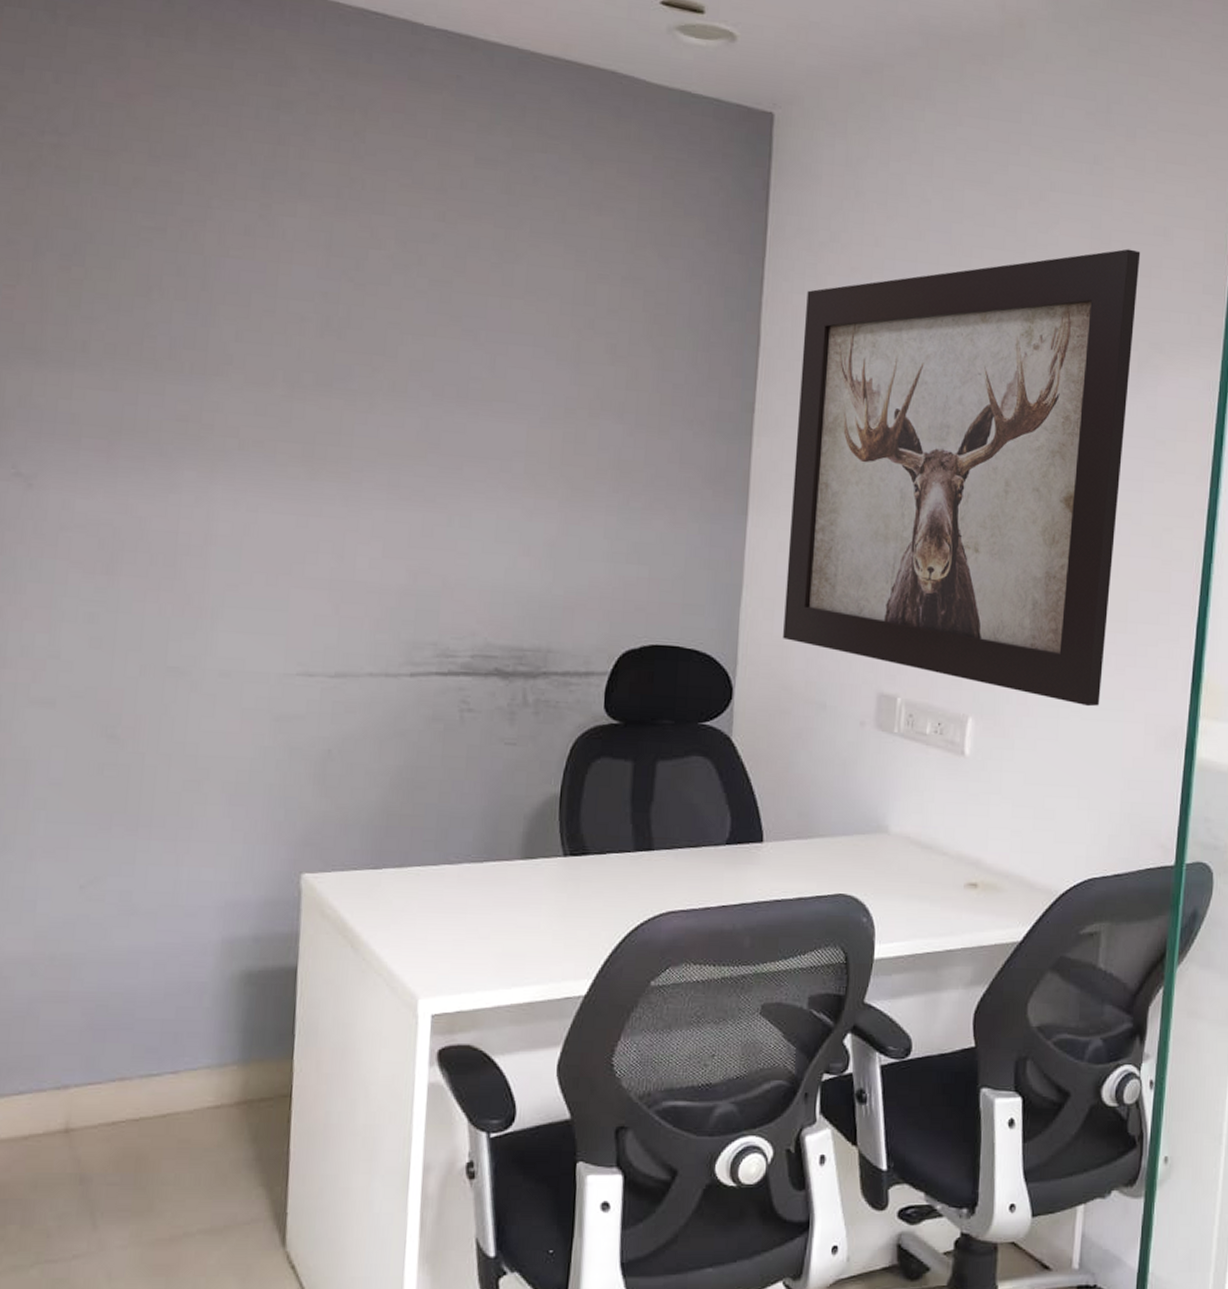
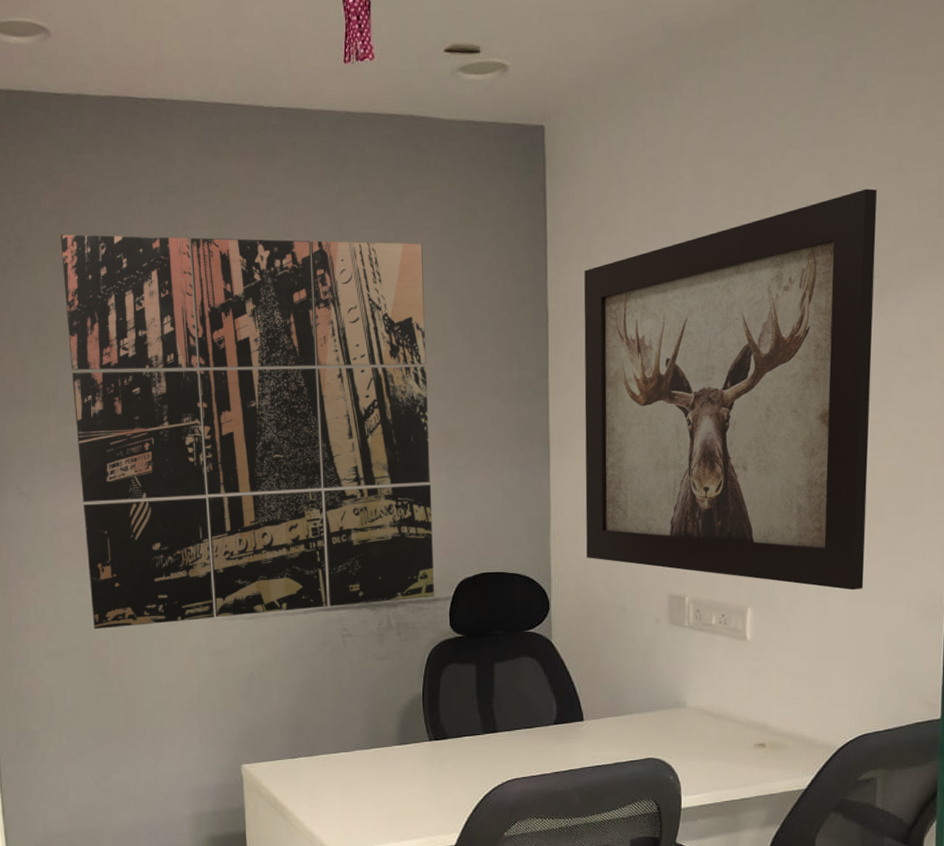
wall art: none [104,136,613,673] -> present [60,234,434,629]

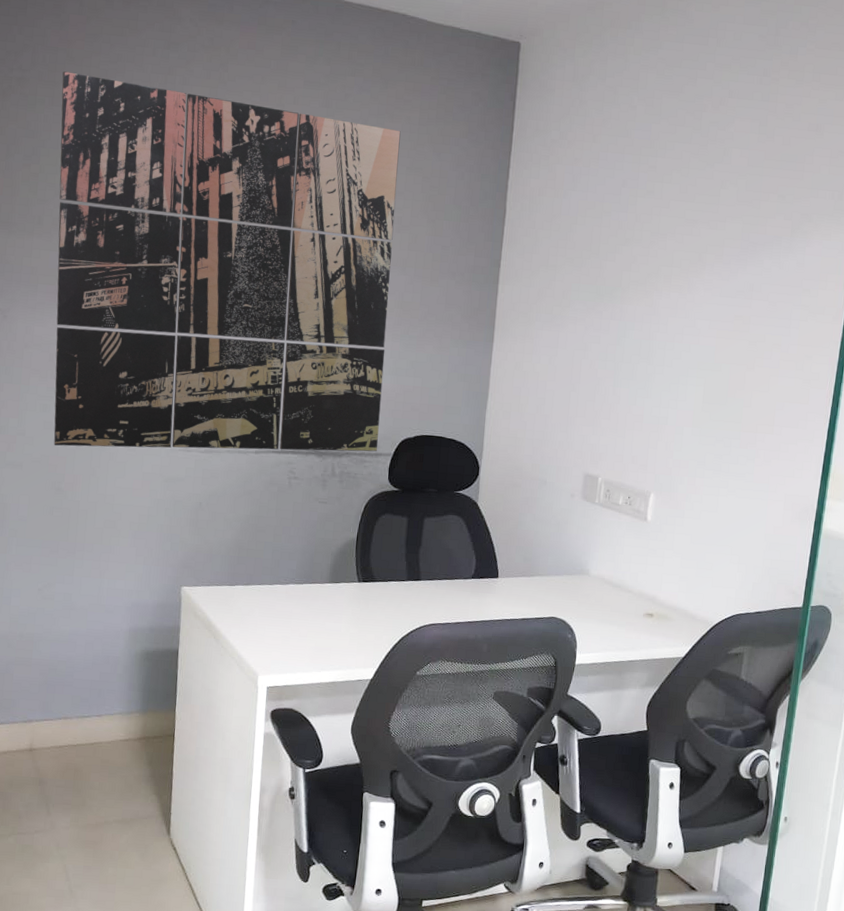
wall art: present [584,188,878,591] -> none [517,141,797,488]

